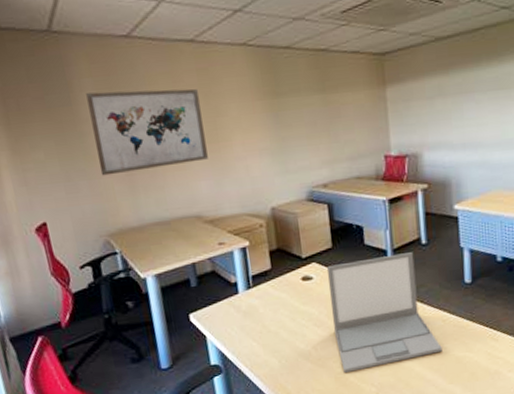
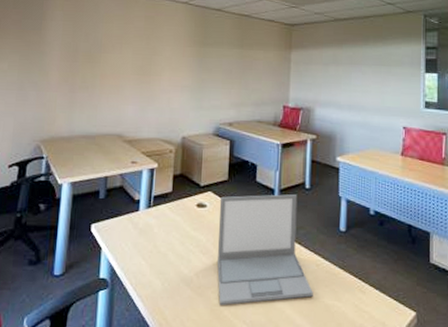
wall art: present [86,88,208,176] -> none [49,22,142,90]

